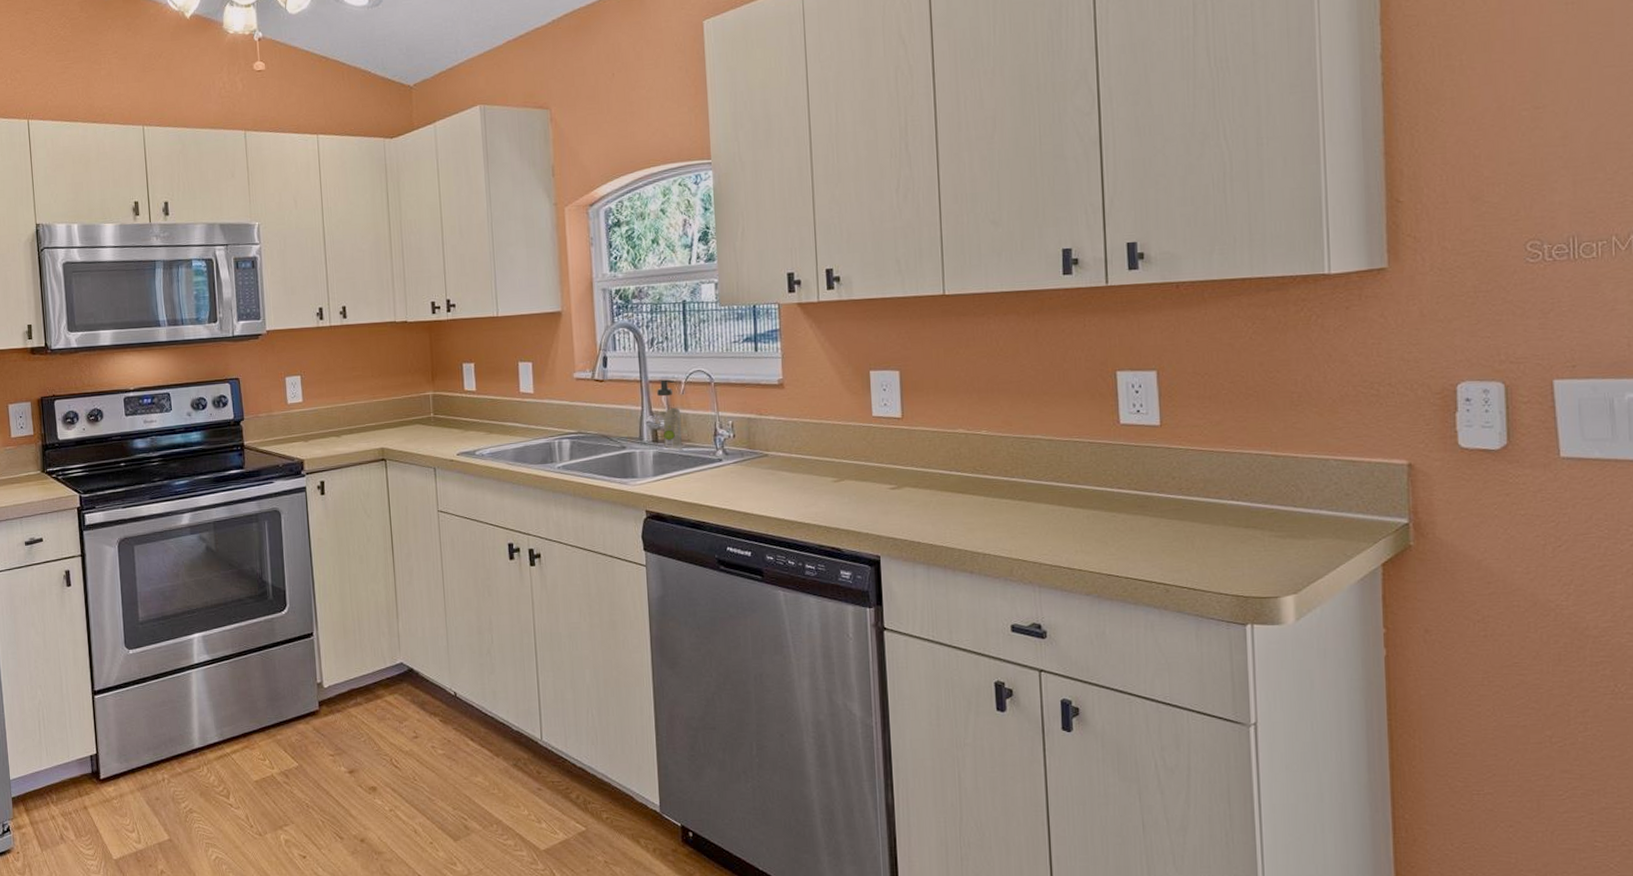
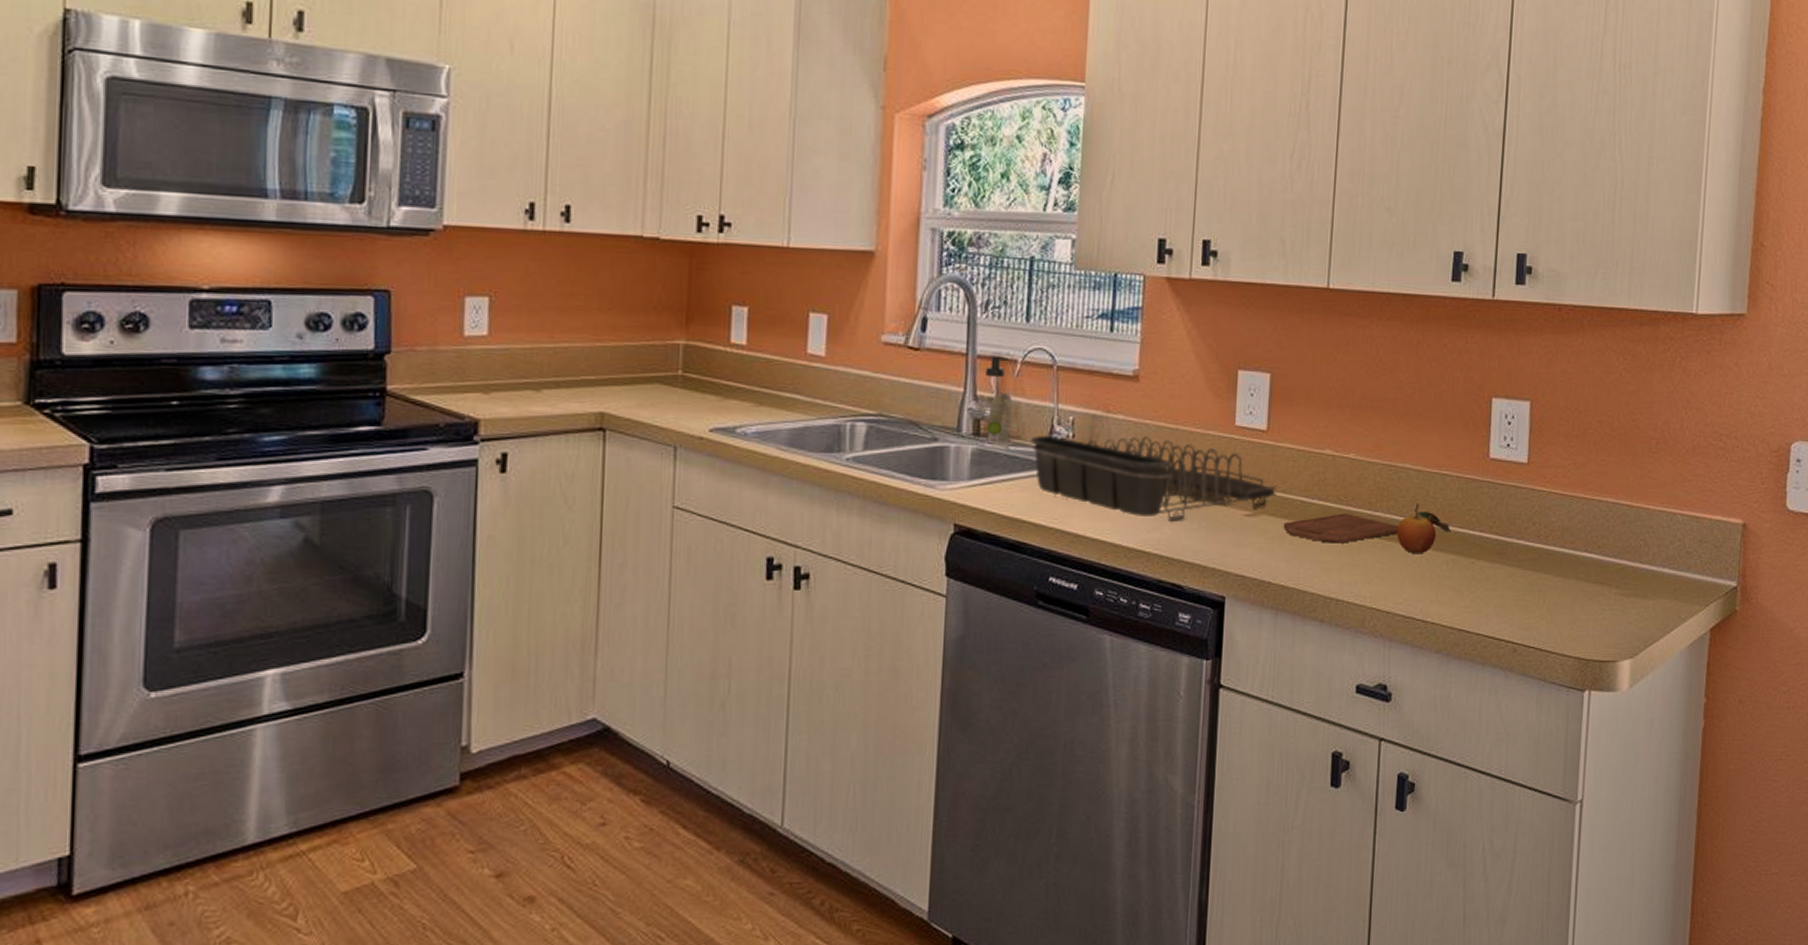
dish rack: none [699,431,917,498] -> present [1031,435,1278,521]
cutting board: none [926,481,1036,507] -> present [1283,513,1399,543]
fruit: none [1035,468,1090,511] -> present [1396,503,1452,553]

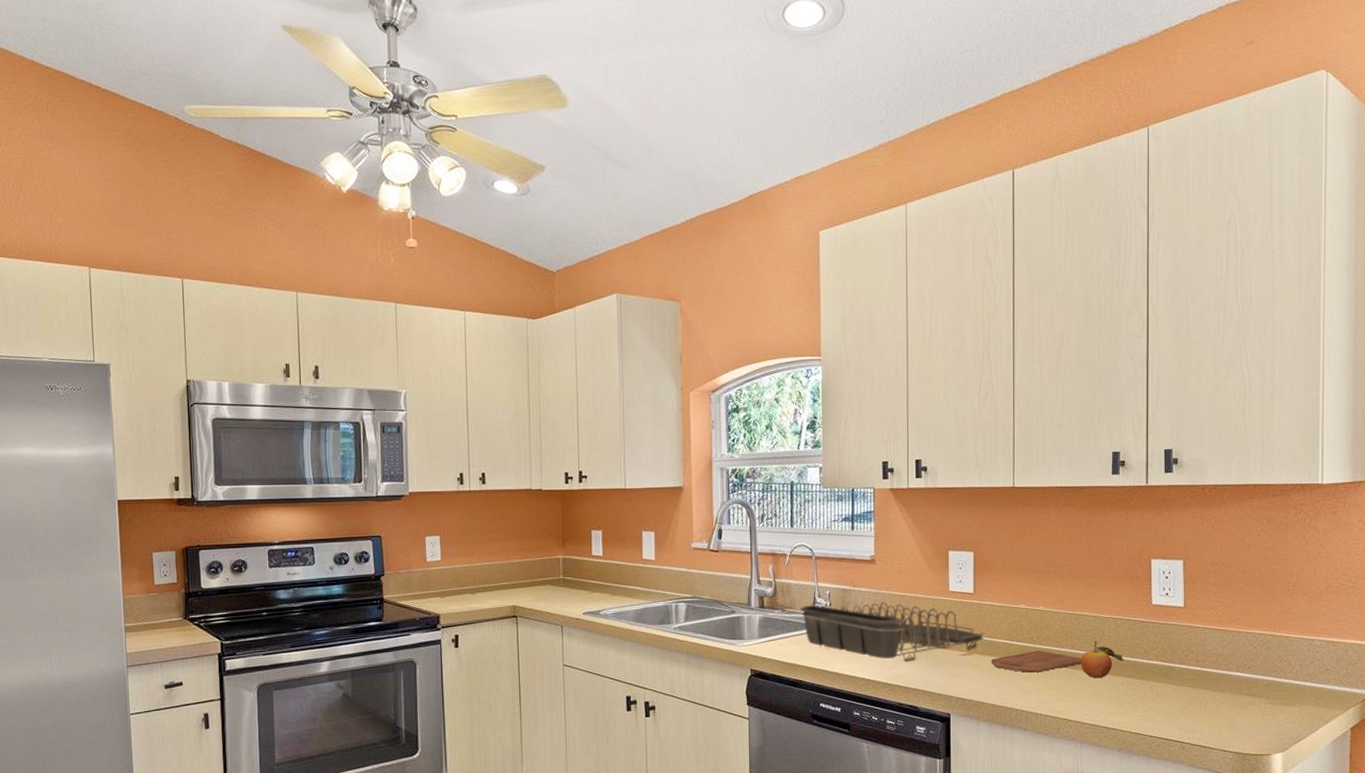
soap dispenser: present [974,354,1013,448] -> none [759,551,786,615]

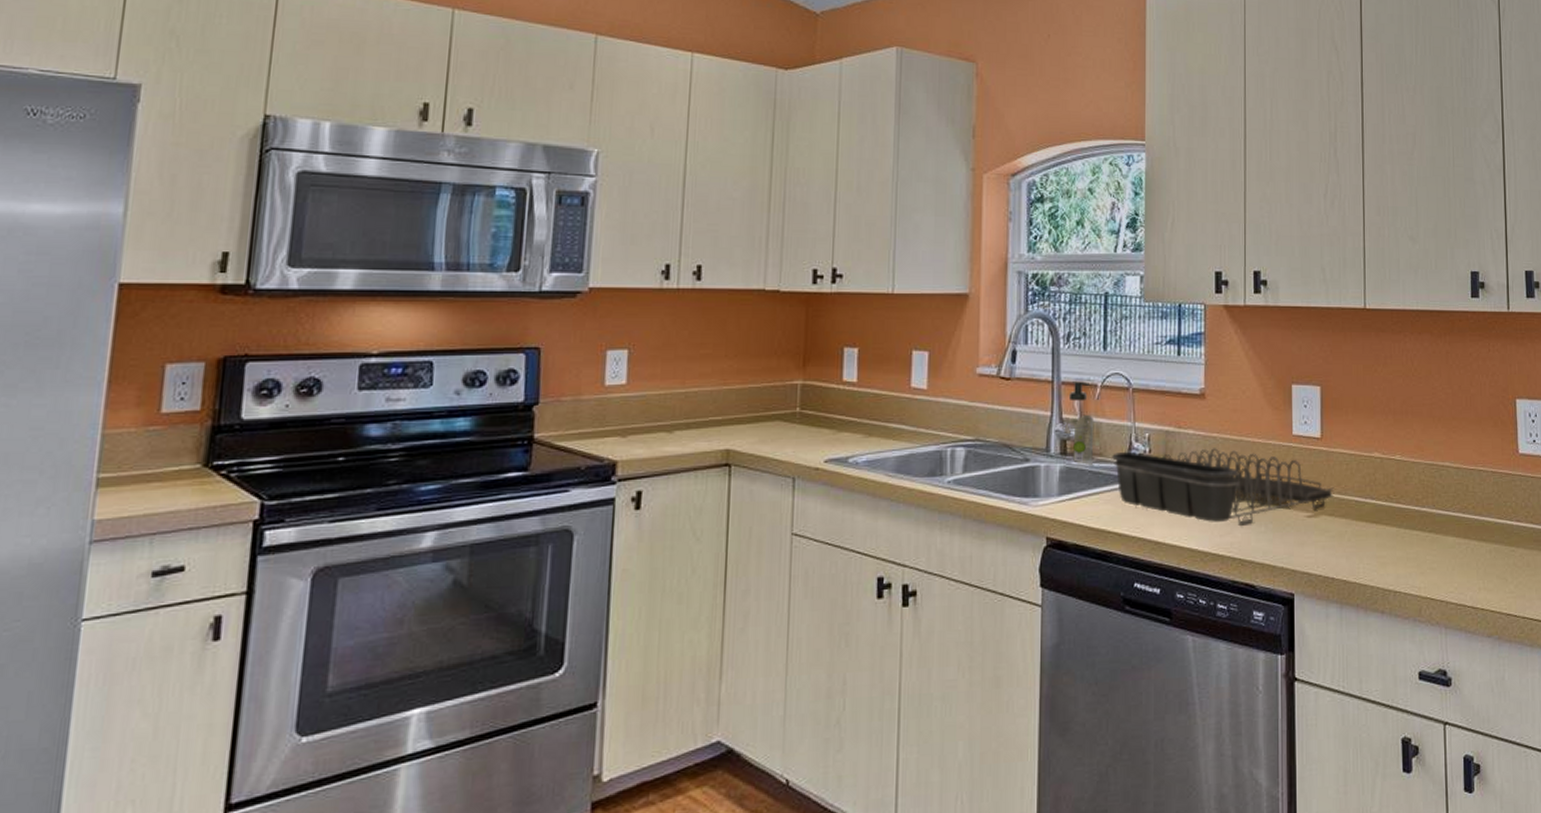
soap dispenser: none [759,551,786,615] -> present [1061,380,1094,465]
cutting board: present [991,650,1082,673] -> none [1341,510,1444,539]
fruit: present [1081,640,1125,678] -> none [1443,497,1492,544]

